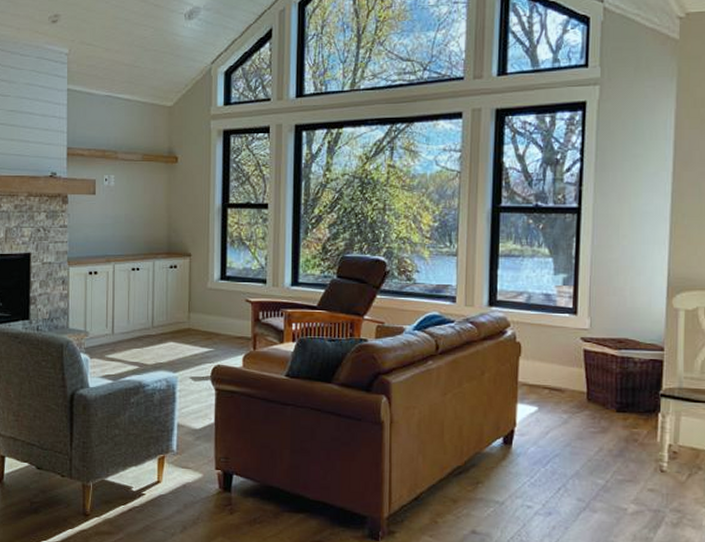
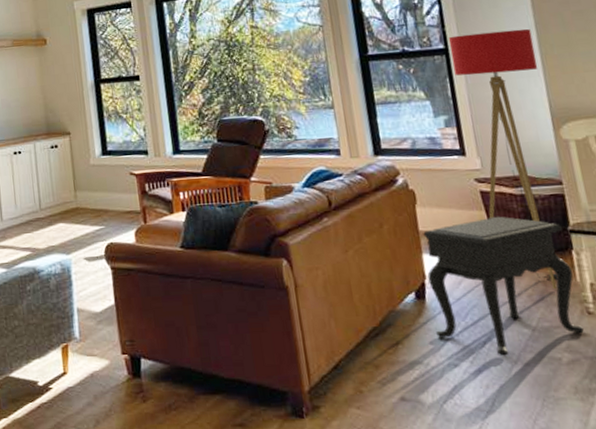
side table: none [516,374,654,503] -> present [423,216,584,356]
floor lamp: none [582,195,666,447] -> present [448,28,558,290]

